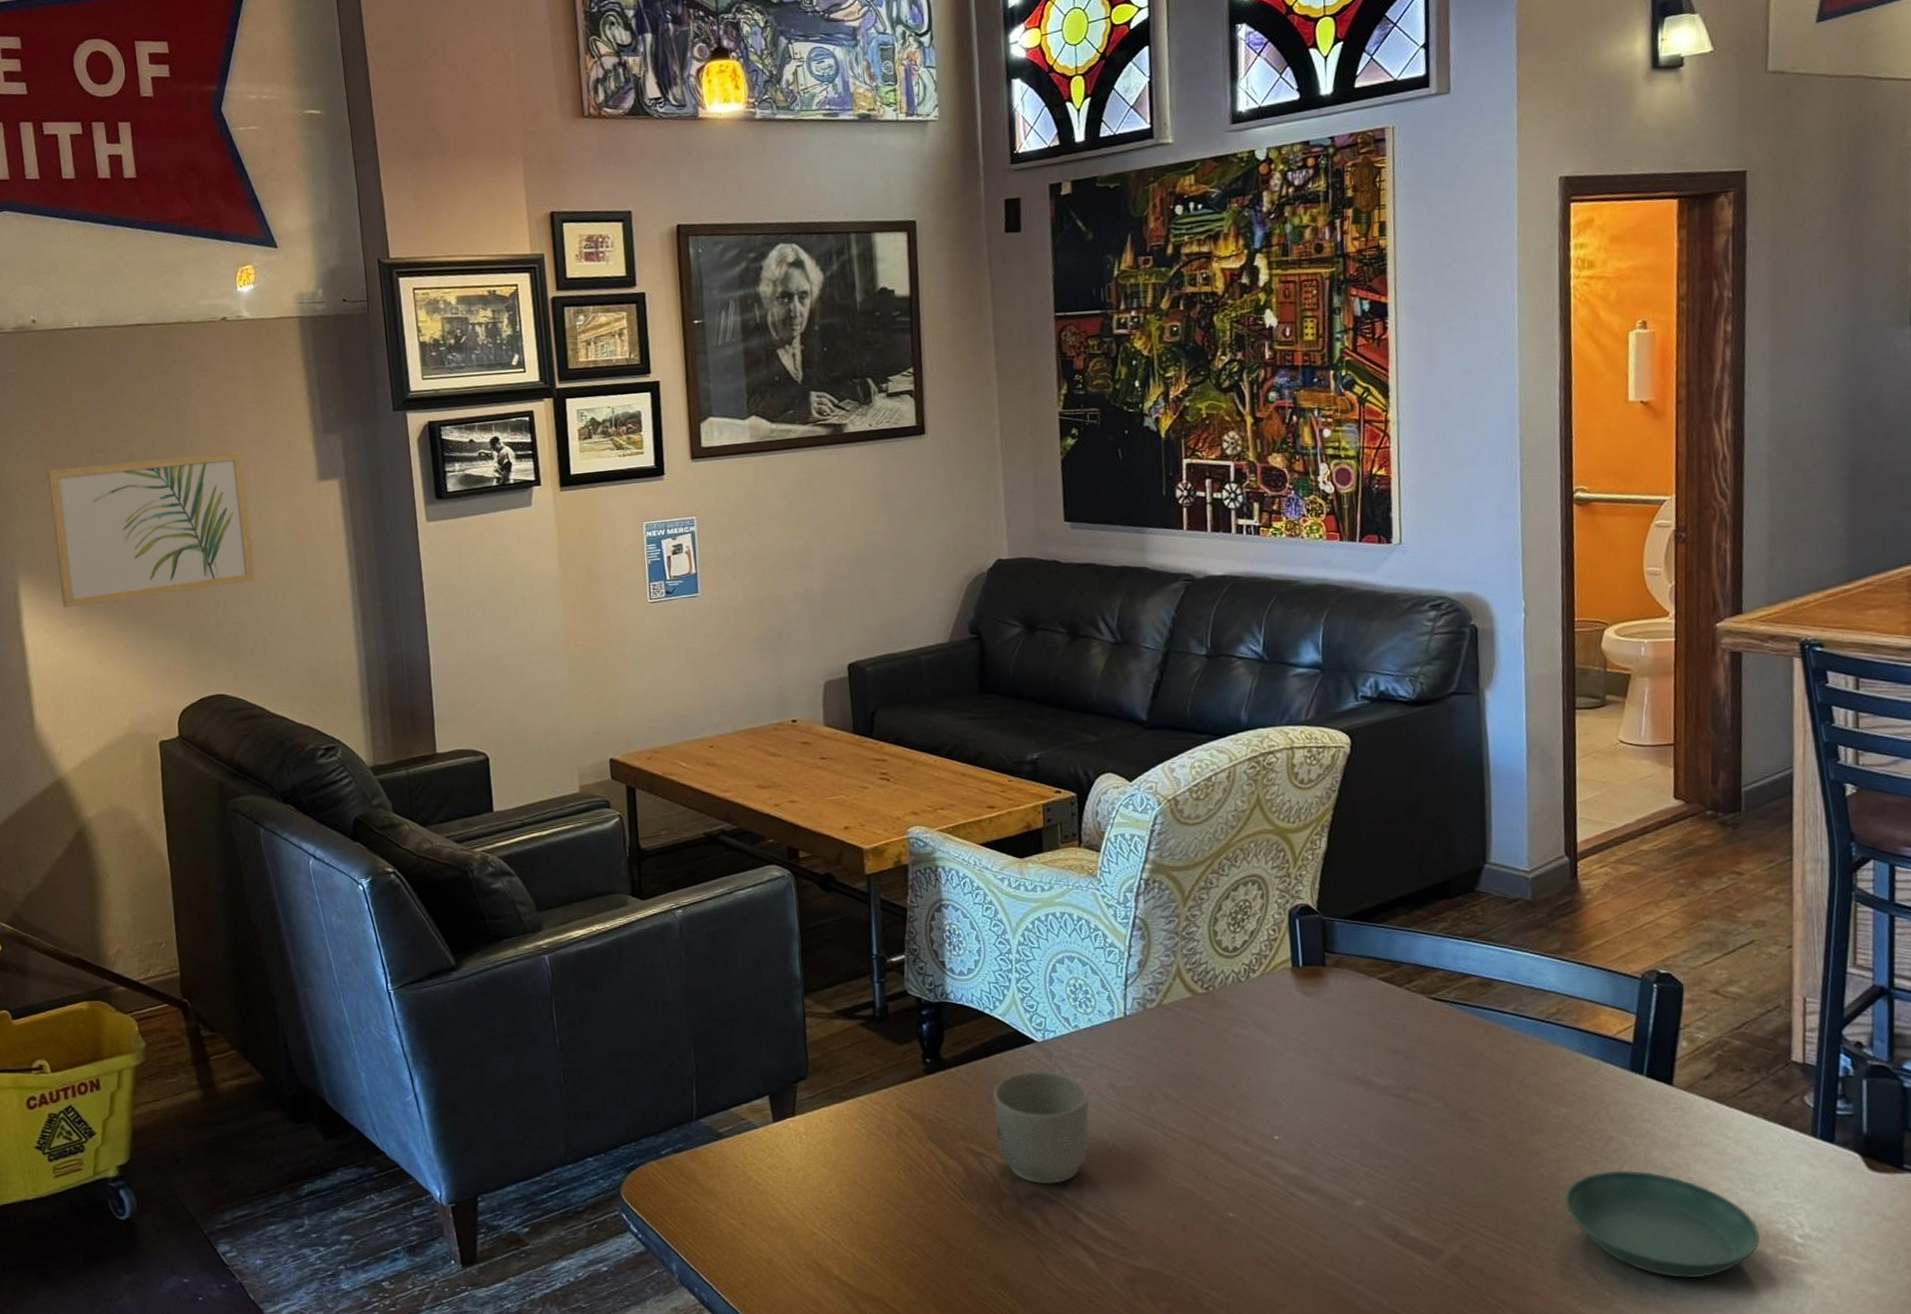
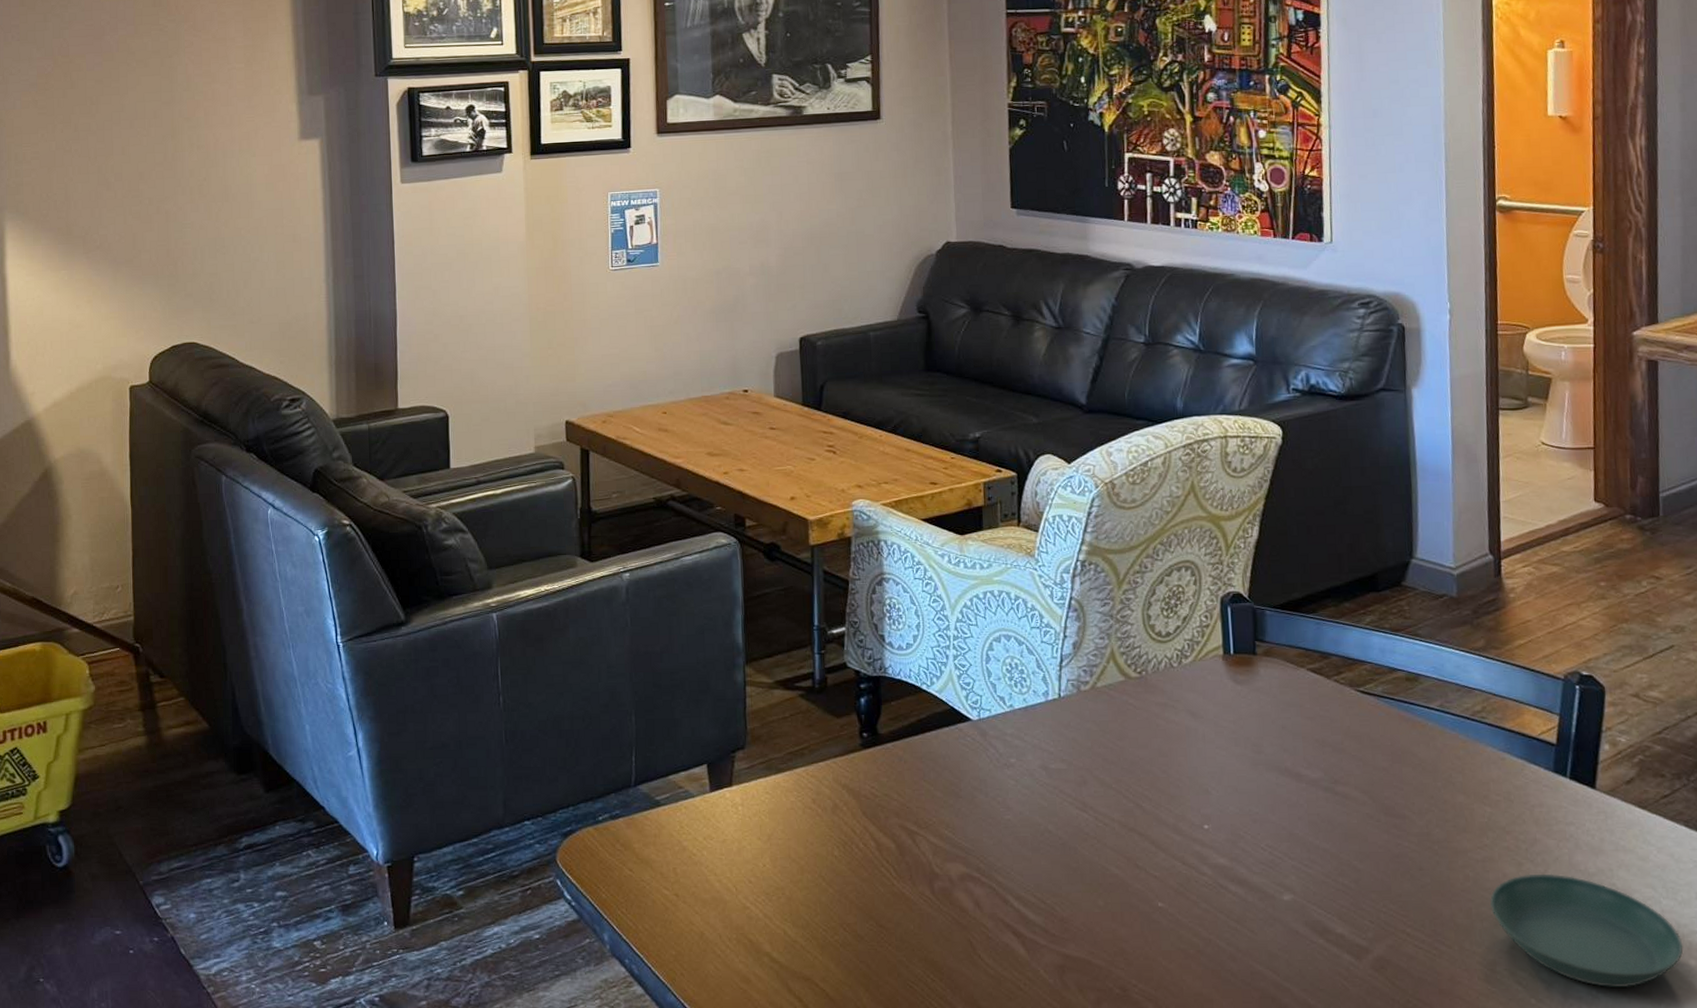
wall art: present [46,451,255,608] -> none [40,109,233,252]
mug: present [993,1071,1090,1184] -> none [928,750,1023,866]

